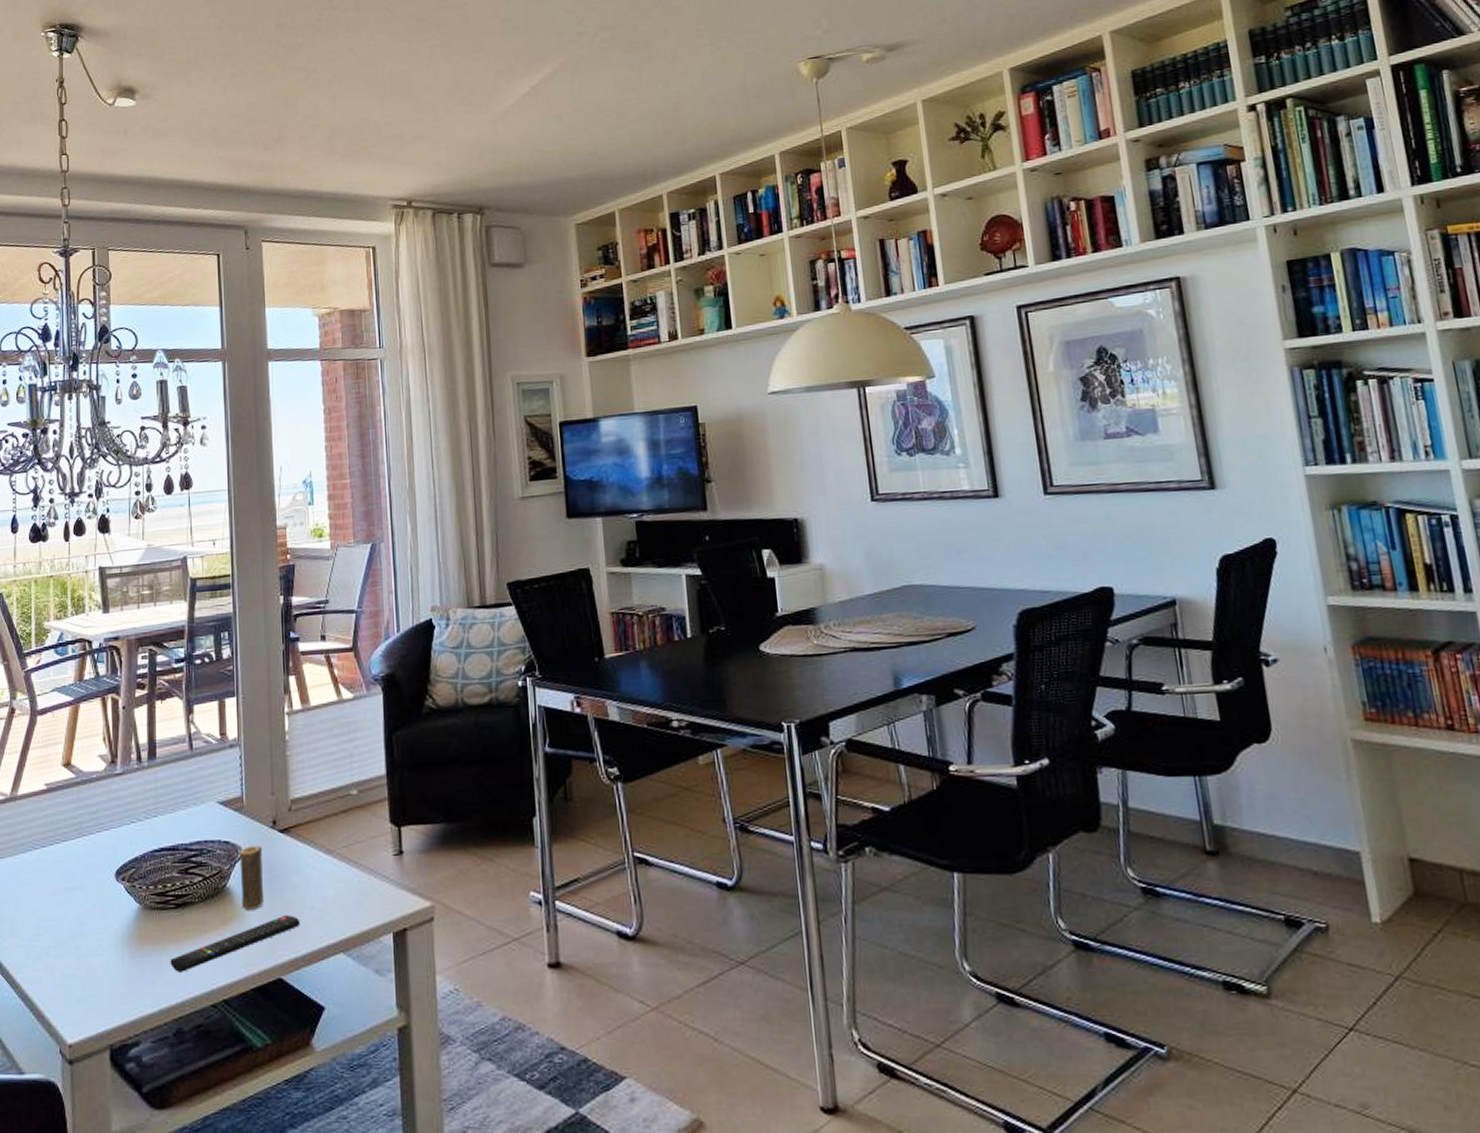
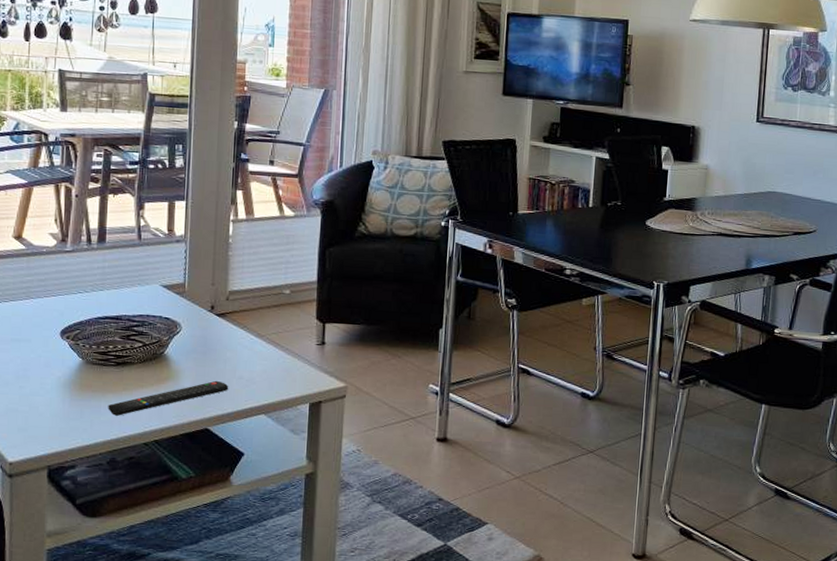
candle: present [239,845,265,910] -> none [176,323,199,374]

